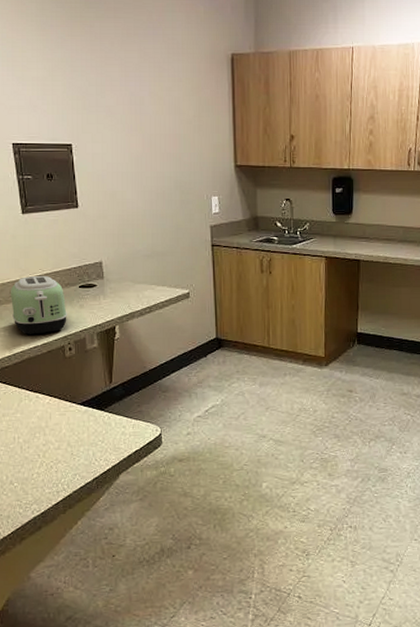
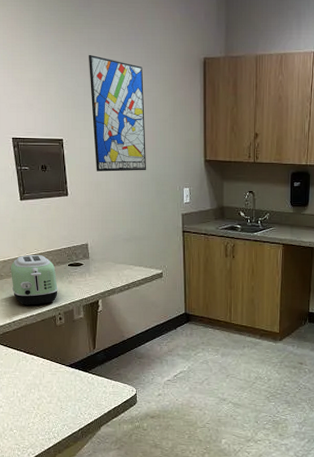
wall art: none [101,50,168,180] -> present [89,54,146,172]

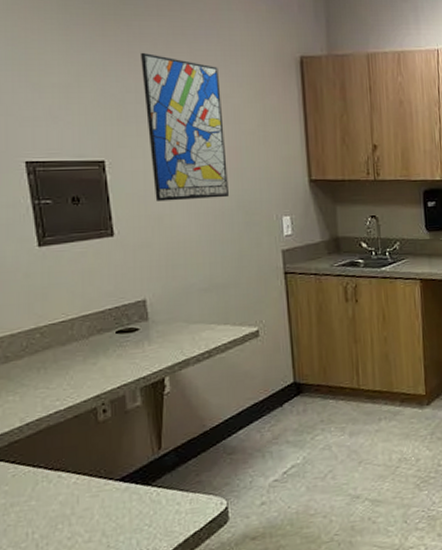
toaster: present [11,255,58,305] -> none [23,322,100,397]

